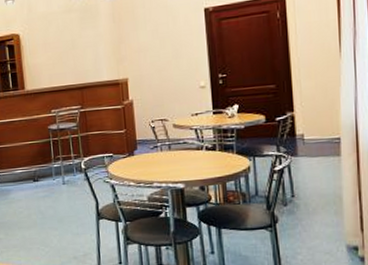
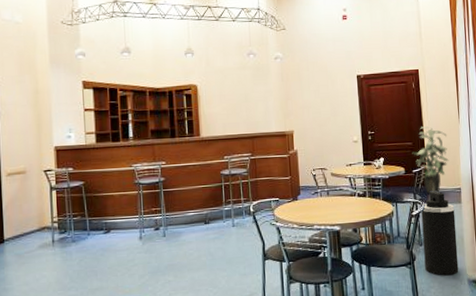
indoor plant: none [275,64,325,145] -> present [412,126,449,194]
trash can: none [286,142,335,241] -> present [421,191,459,276]

